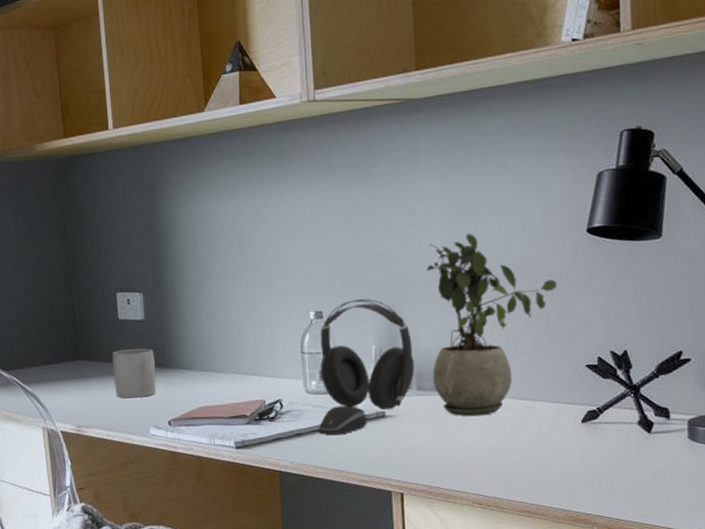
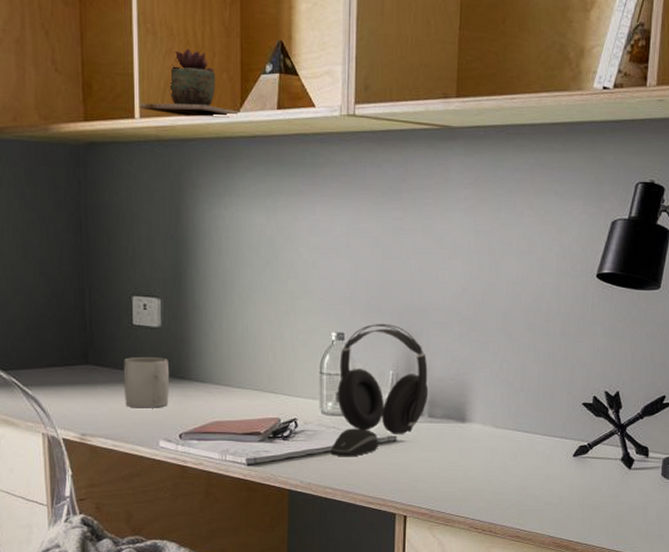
succulent plant: none [112,60,205,123] -> present [139,48,240,118]
potted plant: present [426,234,558,417] -> none [443,268,566,446]

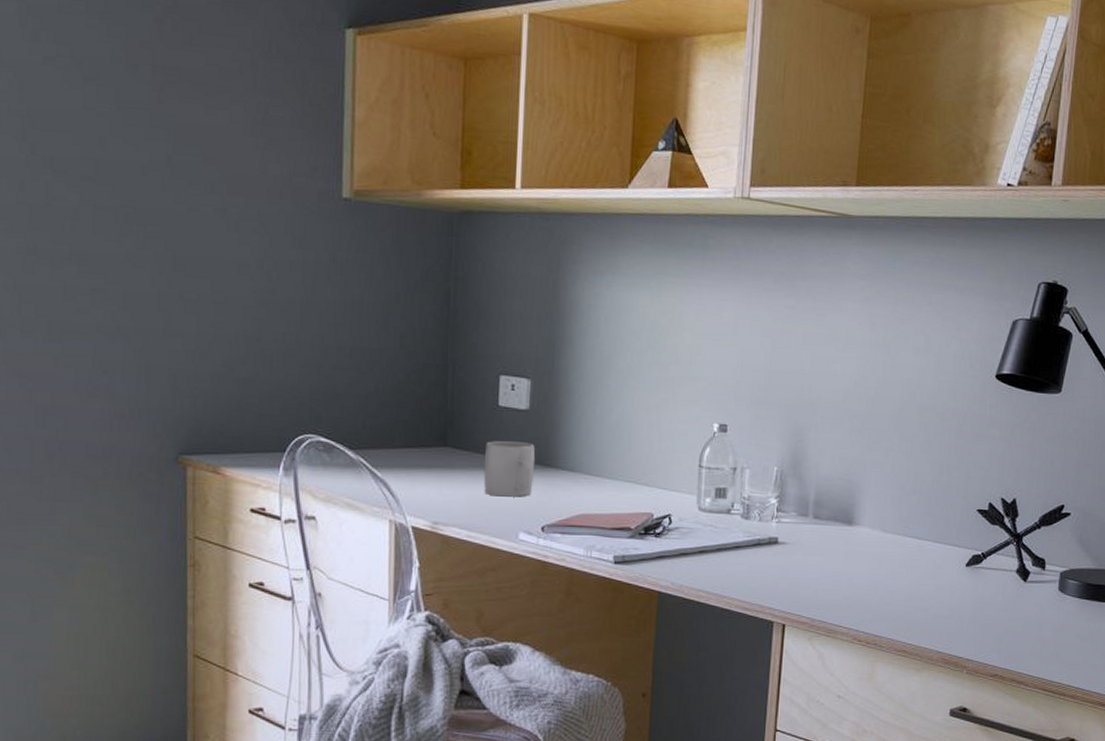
succulent plant: present [139,48,240,118] -> none [521,120,629,194]
computer mouse: present [330,428,378,457] -> none [706,527,758,558]
headphones: present [337,324,429,435] -> none [716,416,815,537]

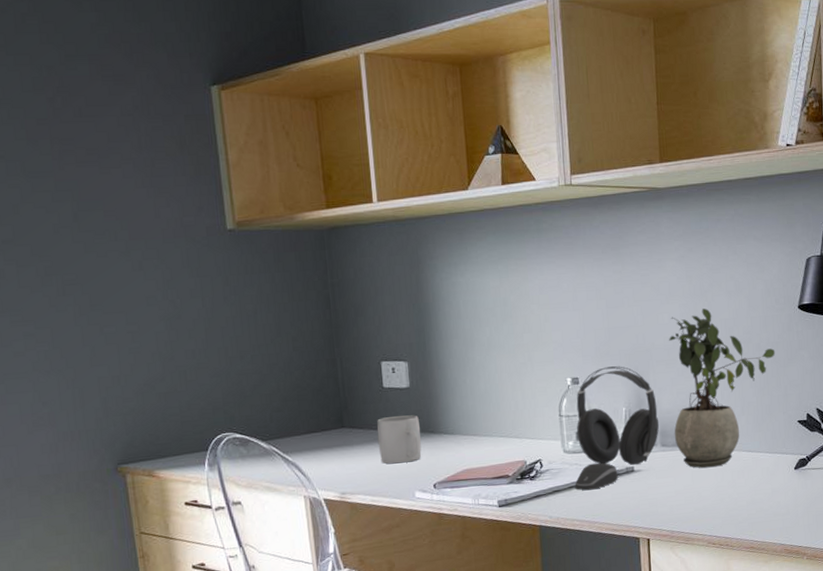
computer mouse: none [706,527,758,558] -> present [574,462,618,491]
headphones: none [716,416,815,537] -> present [576,366,660,466]
potted plant: none [830,363,962,551] -> present [669,308,776,468]

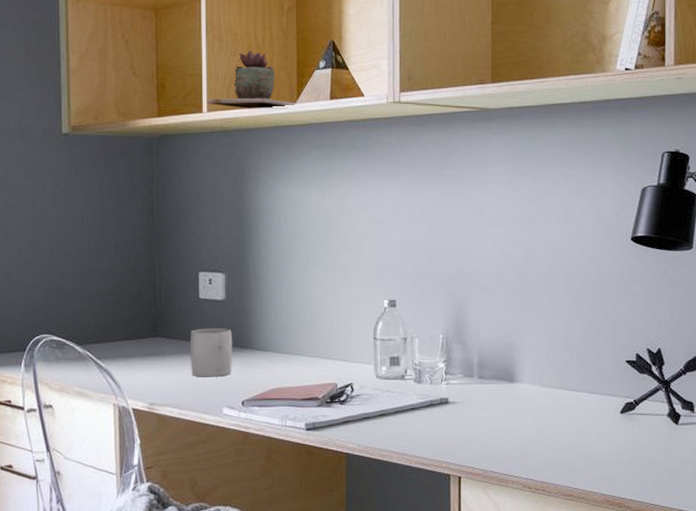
succulent plant: none [376,138,469,198] -> present [206,50,297,109]
computer mouse: present [574,462,618,491] -> none [385,391,431,420]
headphones: present [576,366,660,466] -> none [390,290,478,397]
potted plant: present [669,308,776,468] -> none [492,235,605,405]

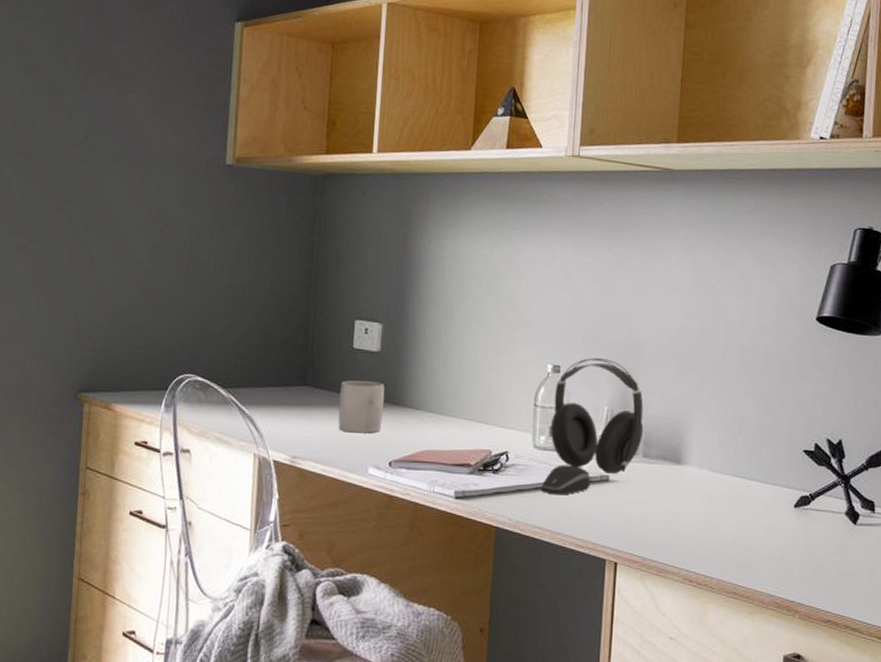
succulent plant: present [206,50,297,109] -> none [377,91,471,155]
computer mouse: none [385,391,431,420] -> present [541,465,591,495]
headphones: none [390,290,478,397] -> present [550,358,644,475]

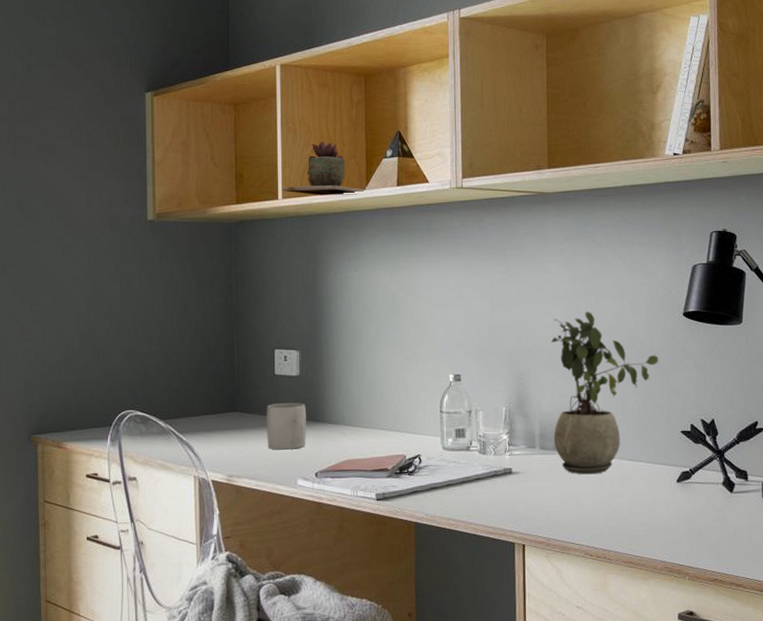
succulent plant: none [377,91,471,155] -> present [282,141,366,196]
computer mouse: present [541,465,591,495] -> none [452,462,496,490]
headphones: present [550,358,644,475] -> none [456,365,539,467]
potted plant: none [658,307,785,490] -> present [551,312,659,475]

